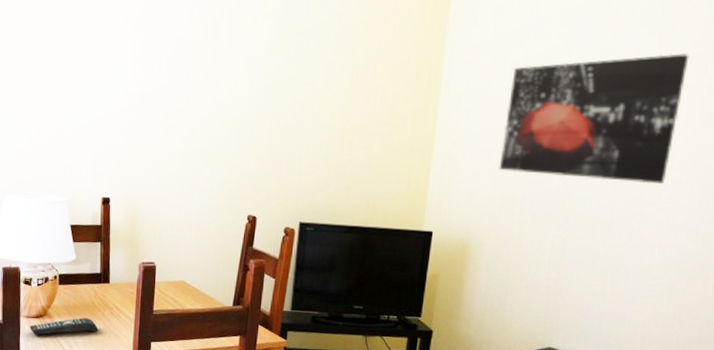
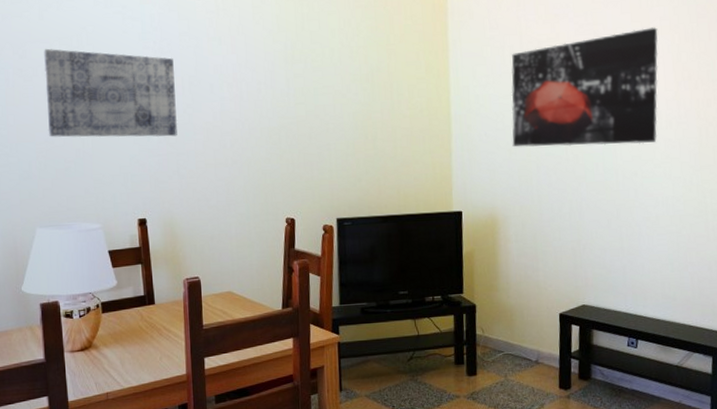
wall art: none [24,14,153,118] -> present [43,48,178,137]
remote control: present [30,318,98,336] -> none [76,343,148,369]

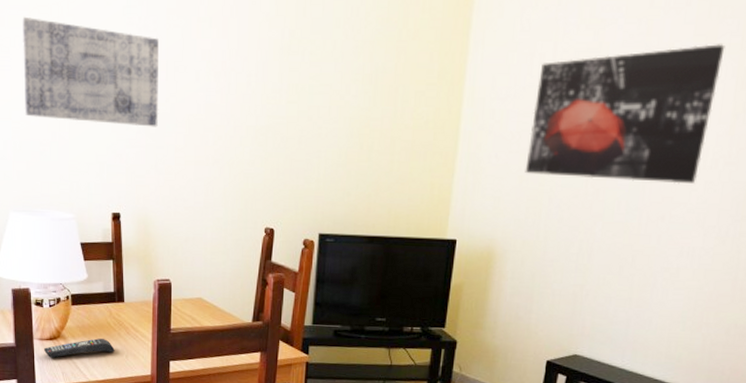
remote control: none [76,343,148,369] -> present [44,338,115,358]

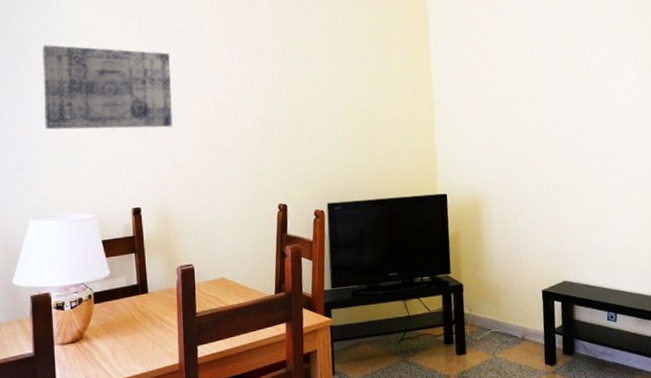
remote control: present [44,338,115,358] -> none [66,333,141,362]
wall art: present [525,44,725,184] -> none [488,22,624,133]

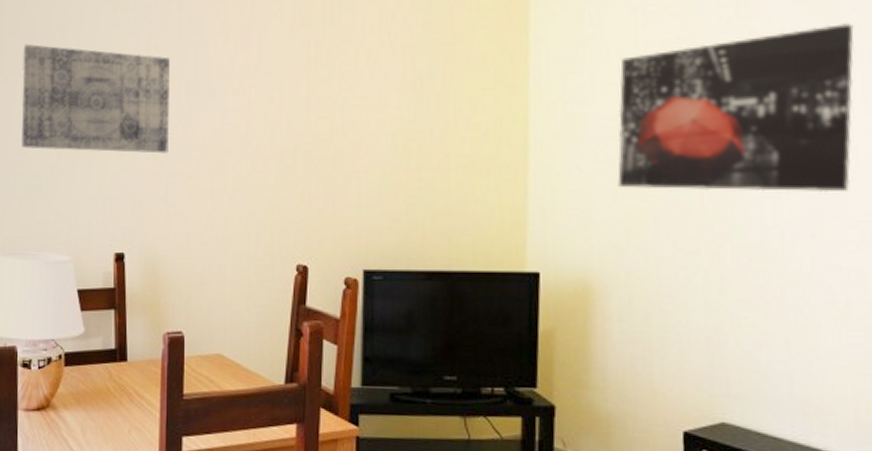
wall art: none [488,22,624,133] -> present [618,23,854,193]

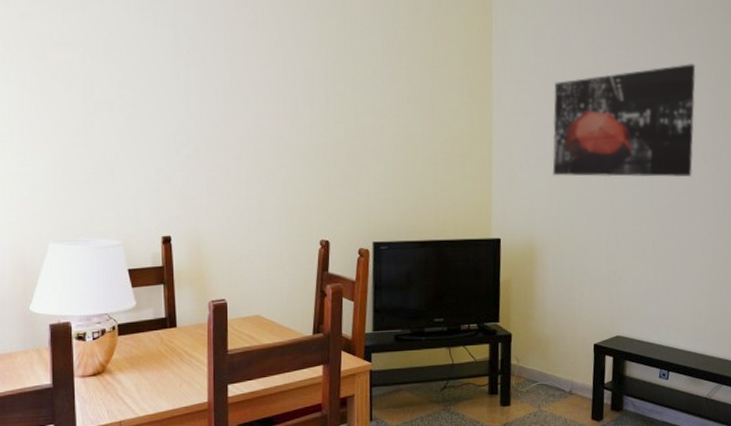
wall art: present [20,44,170,154] -> none [65,52,209,151]

